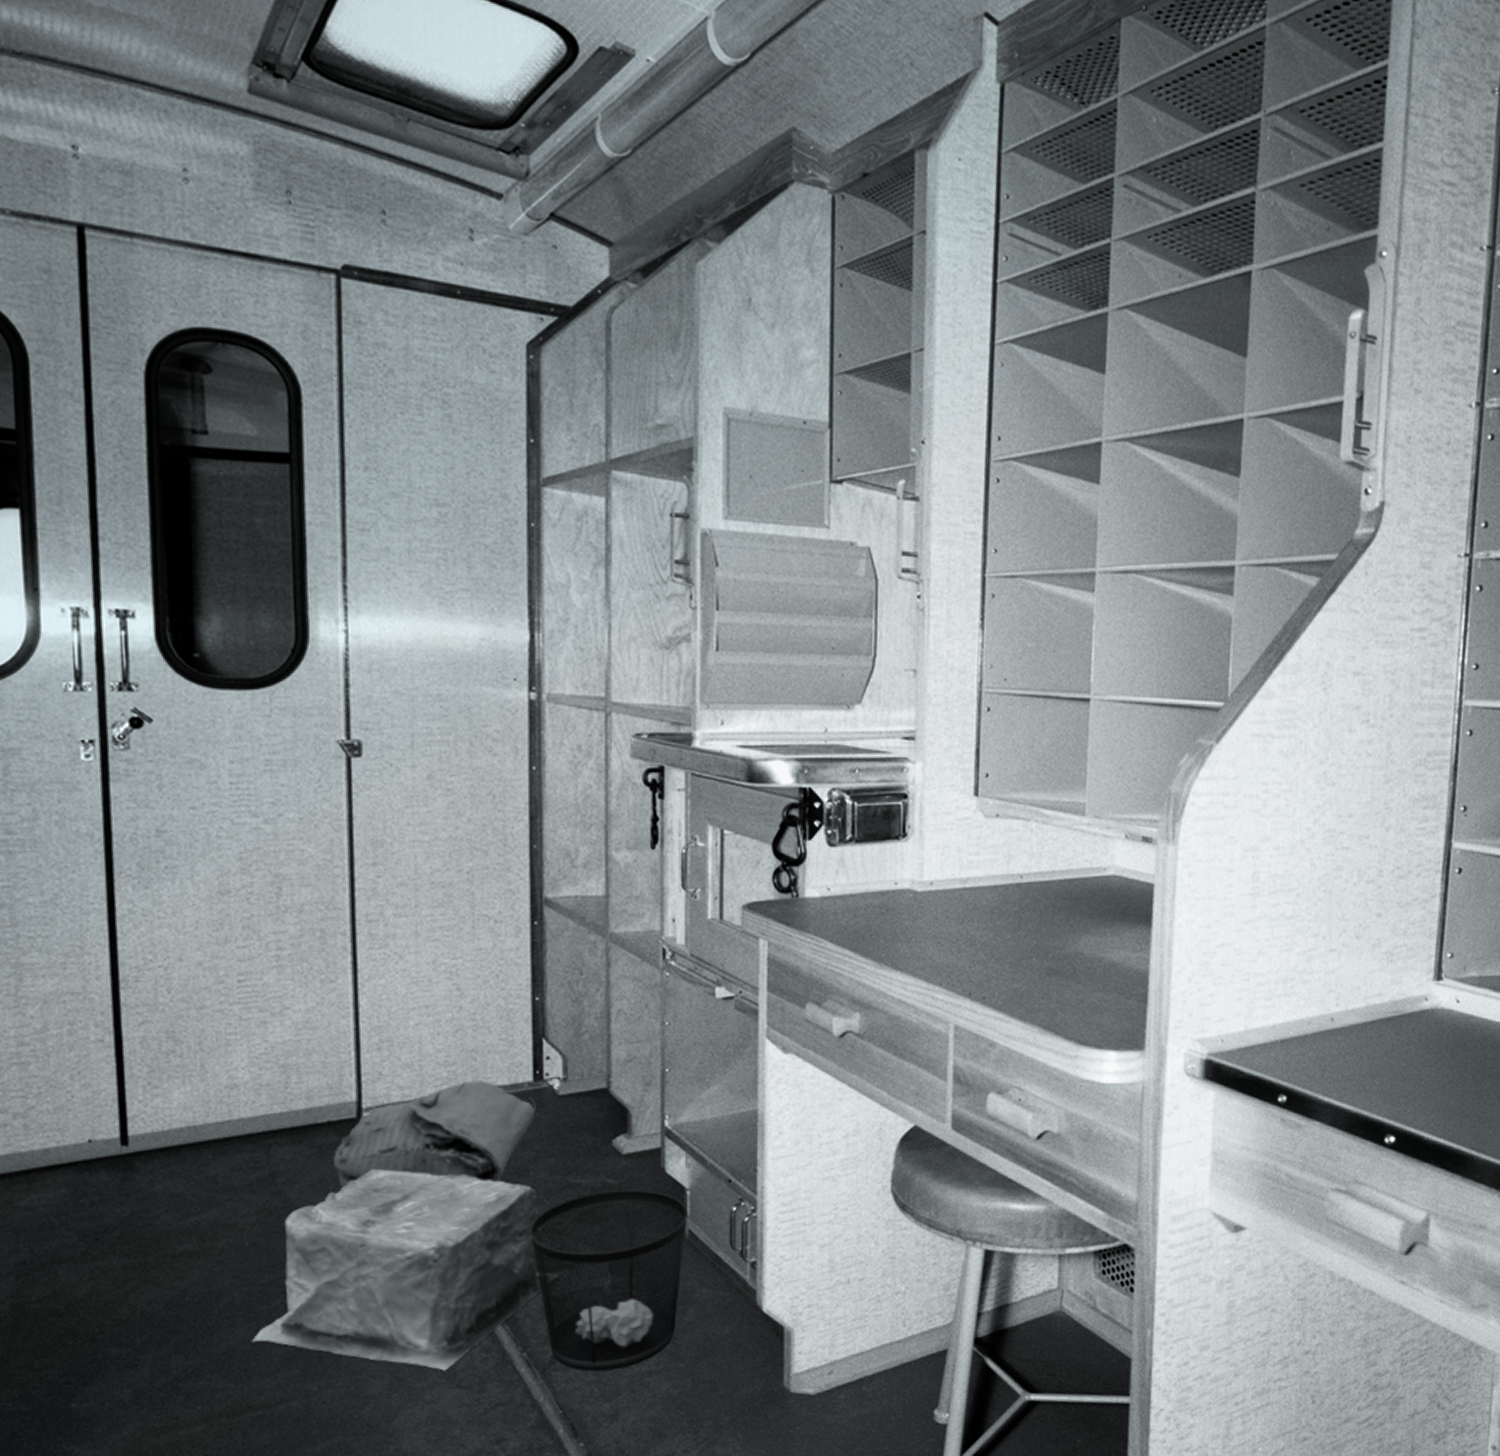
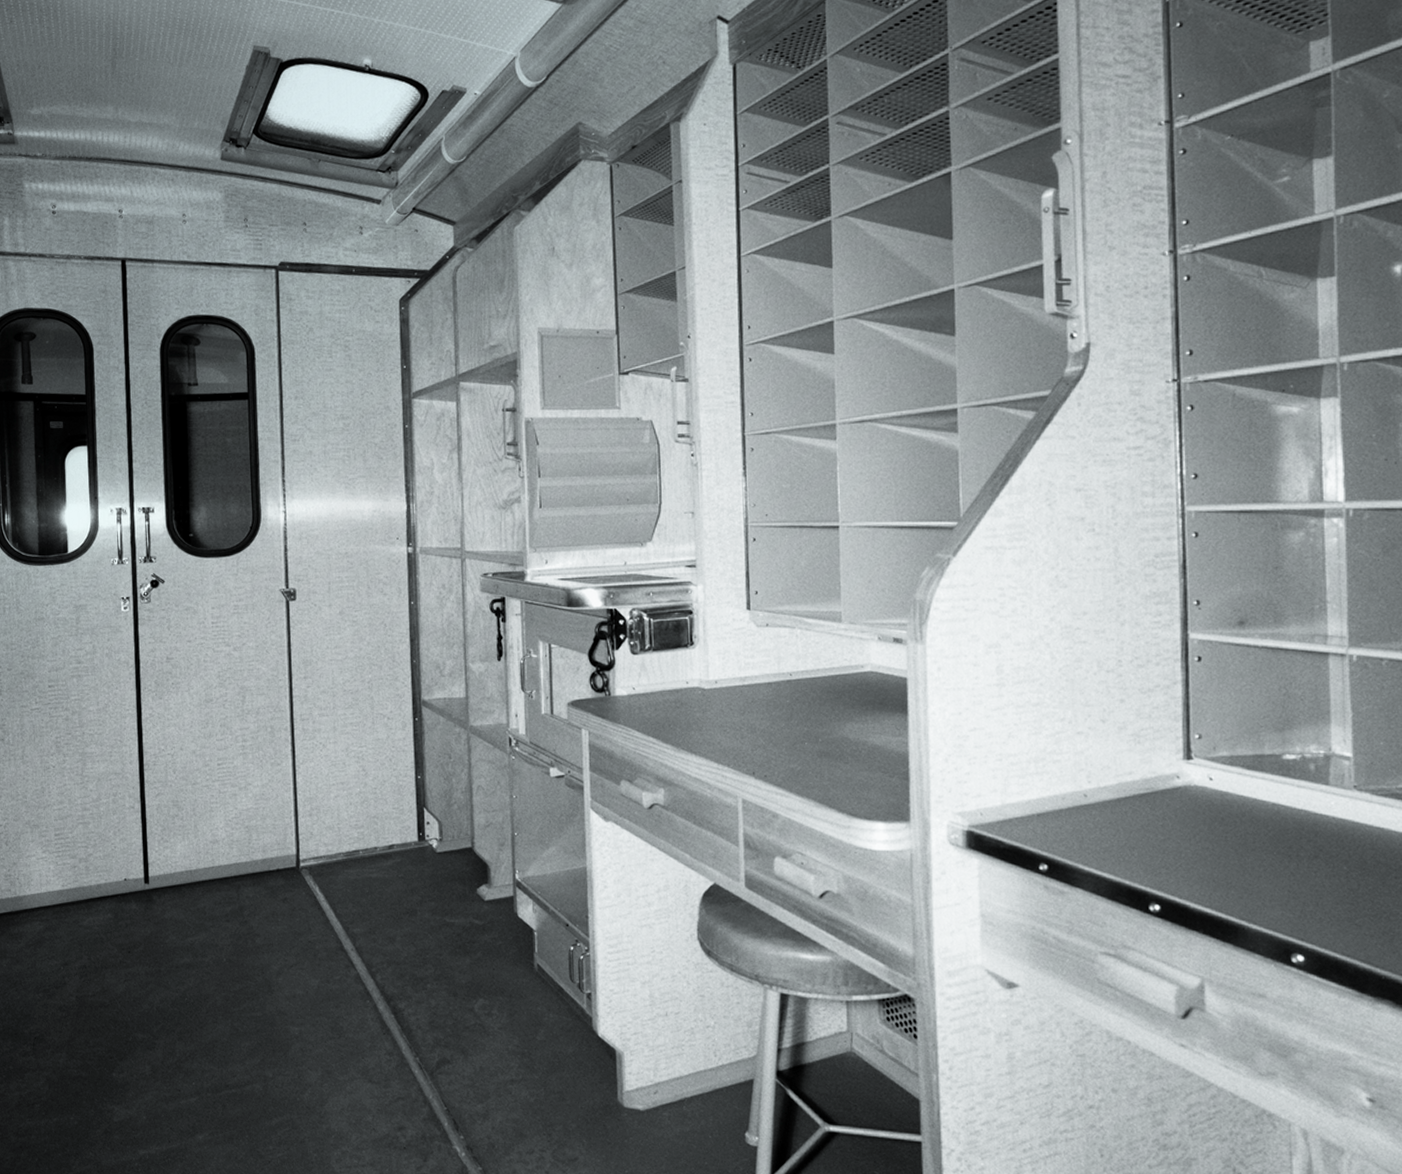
package: present [251,1168,558,1371] -> none [228,906,440,1068]
bag: present [334,1080,537,1187] -> none [281,840,422,920]
waste bin: present [528,1189,689,1372] -> none [417,929,537,1077]

